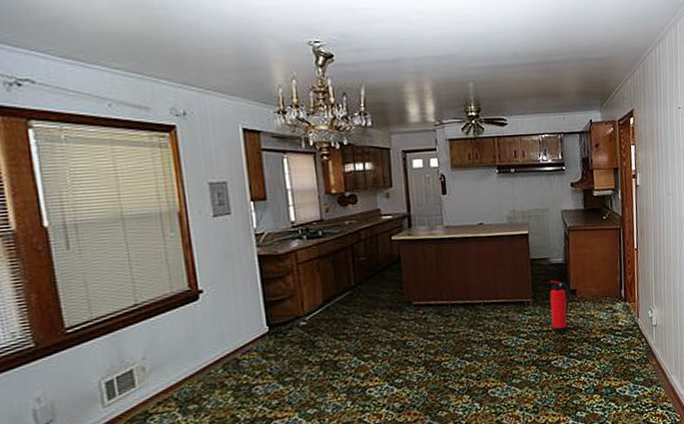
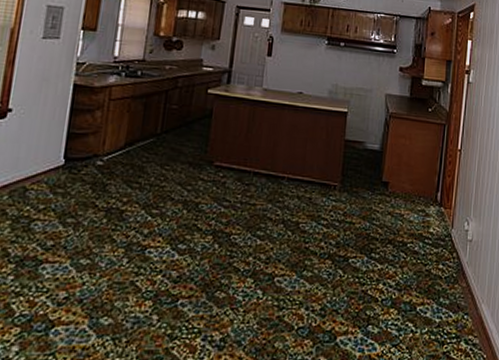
fire extinguisher: present [550,280,570,334] -> none [355,167,381,229]

